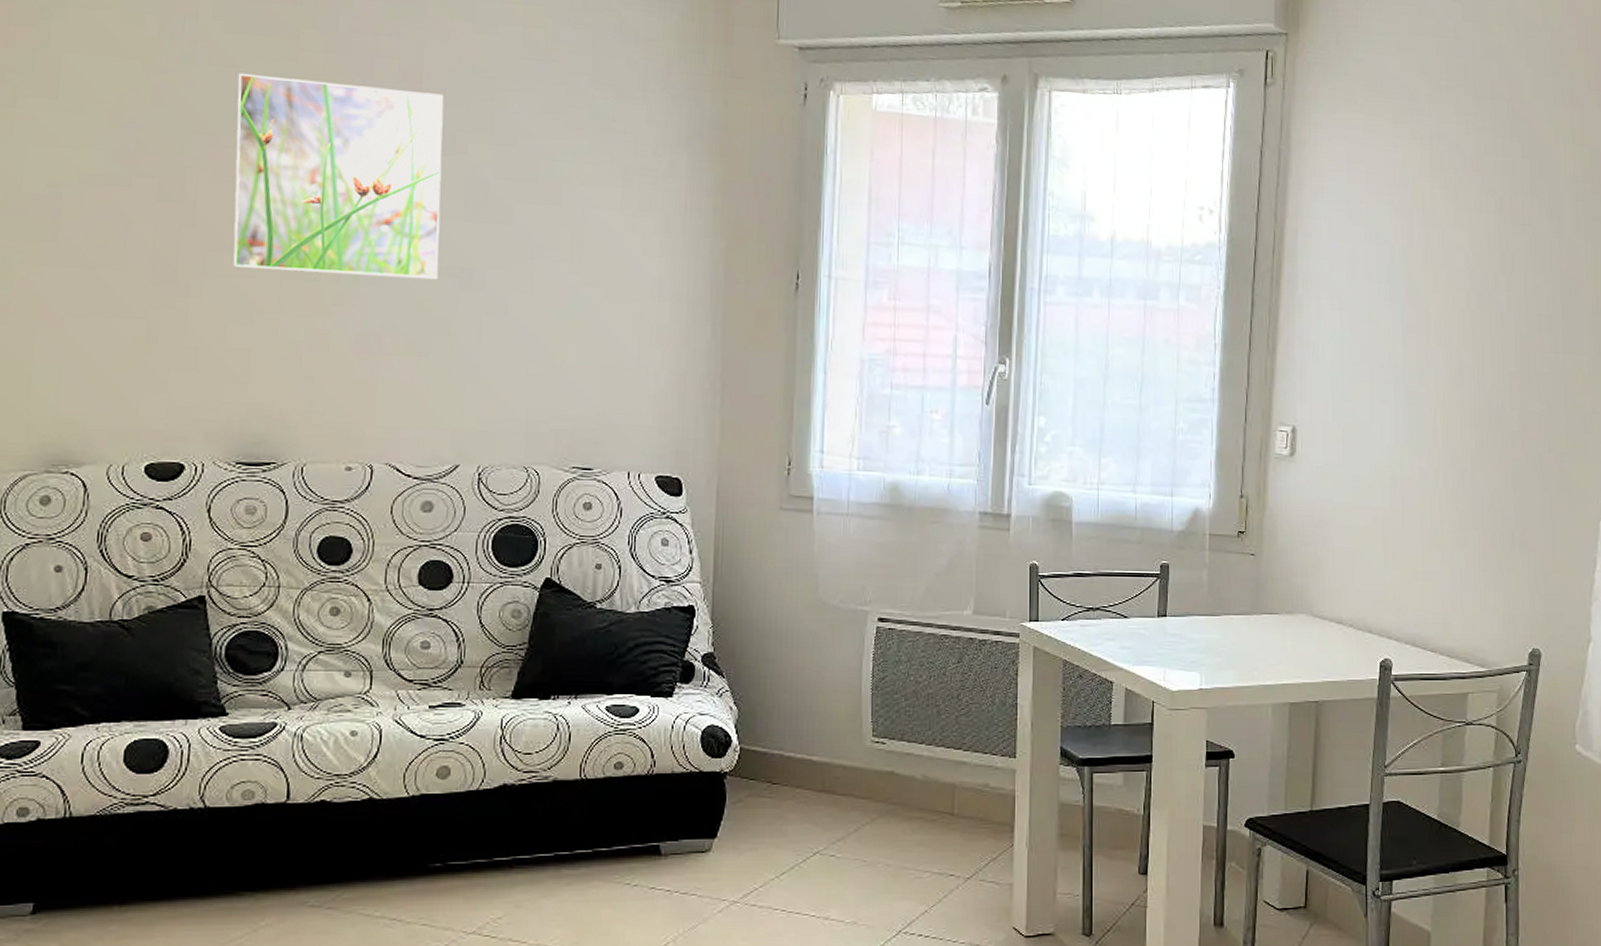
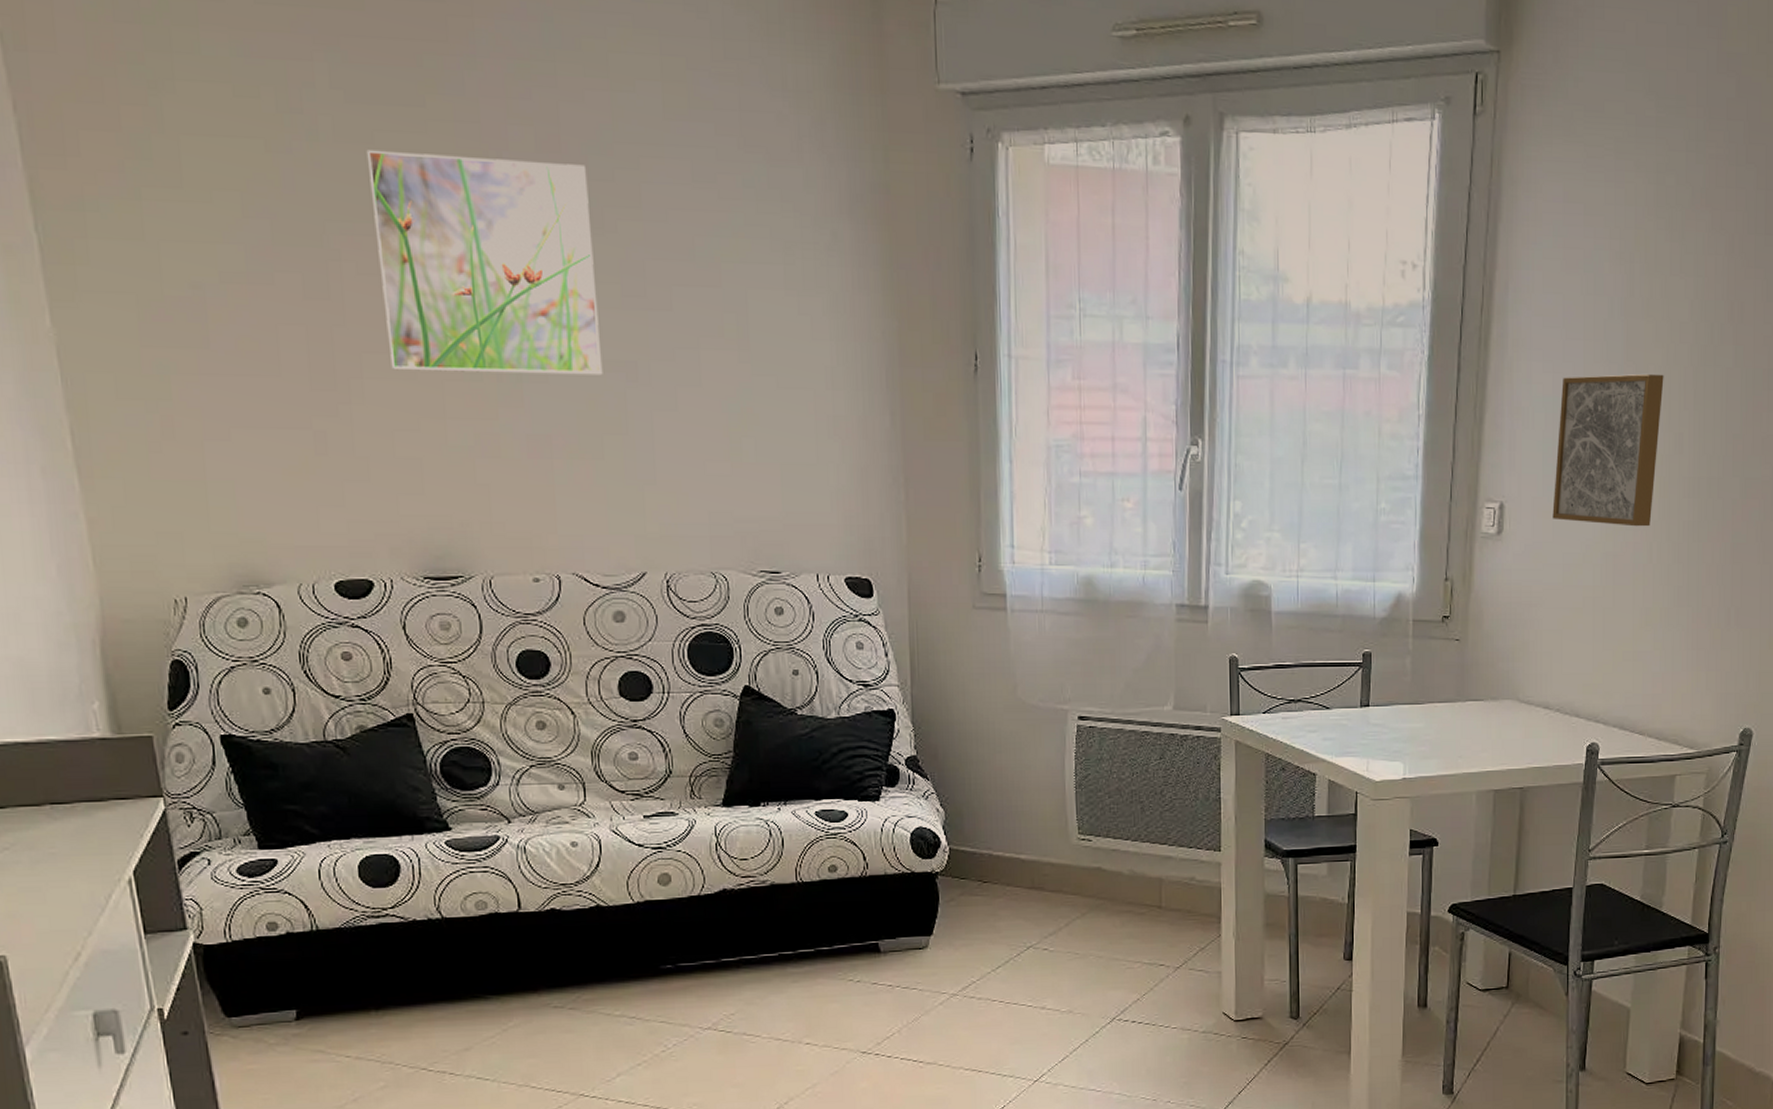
wall art: none [1342,314,1444,454] -> present [1552,373,1664,527]

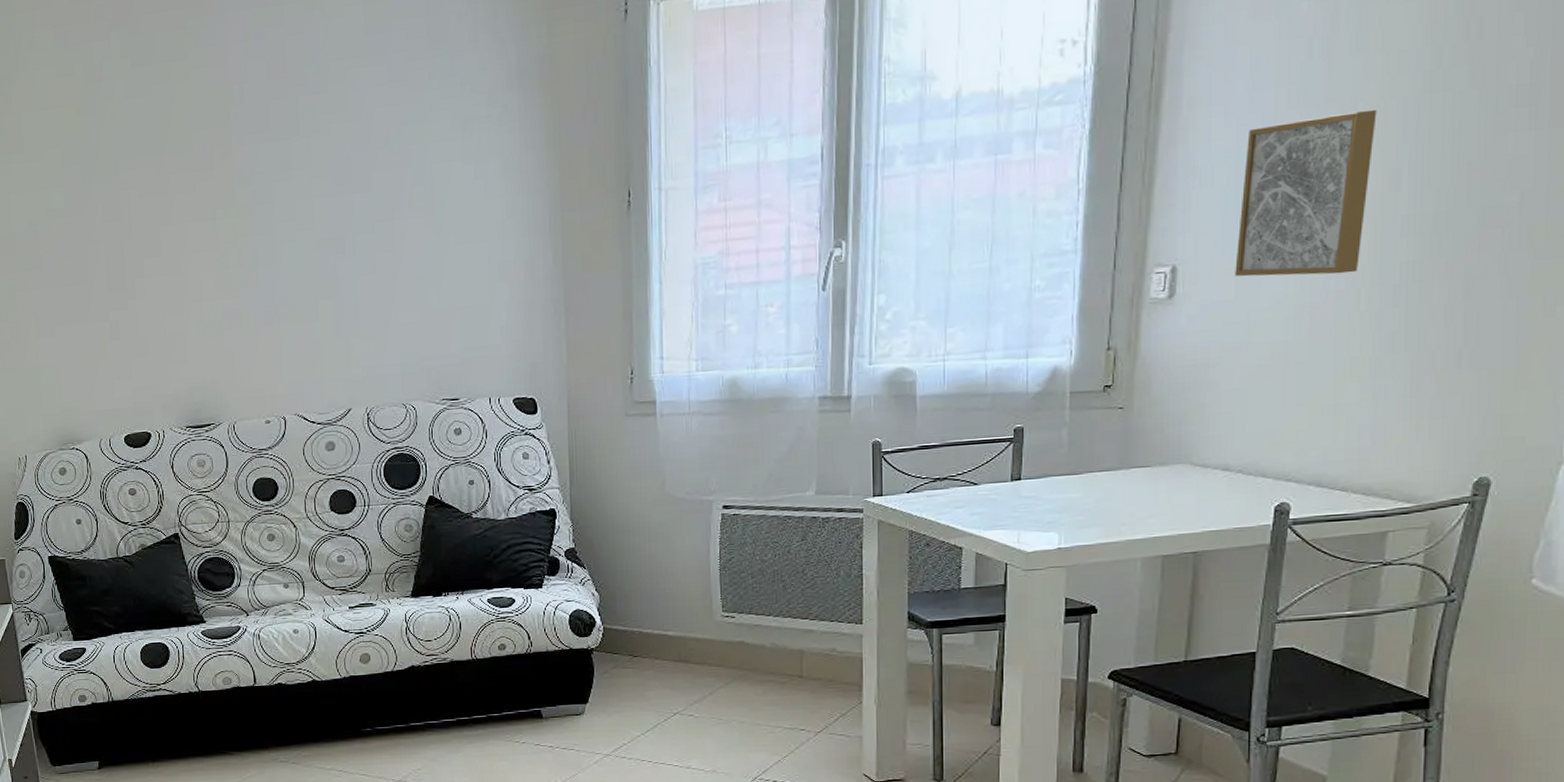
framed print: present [366,149,603,376] -> none [146,83,318,267]

